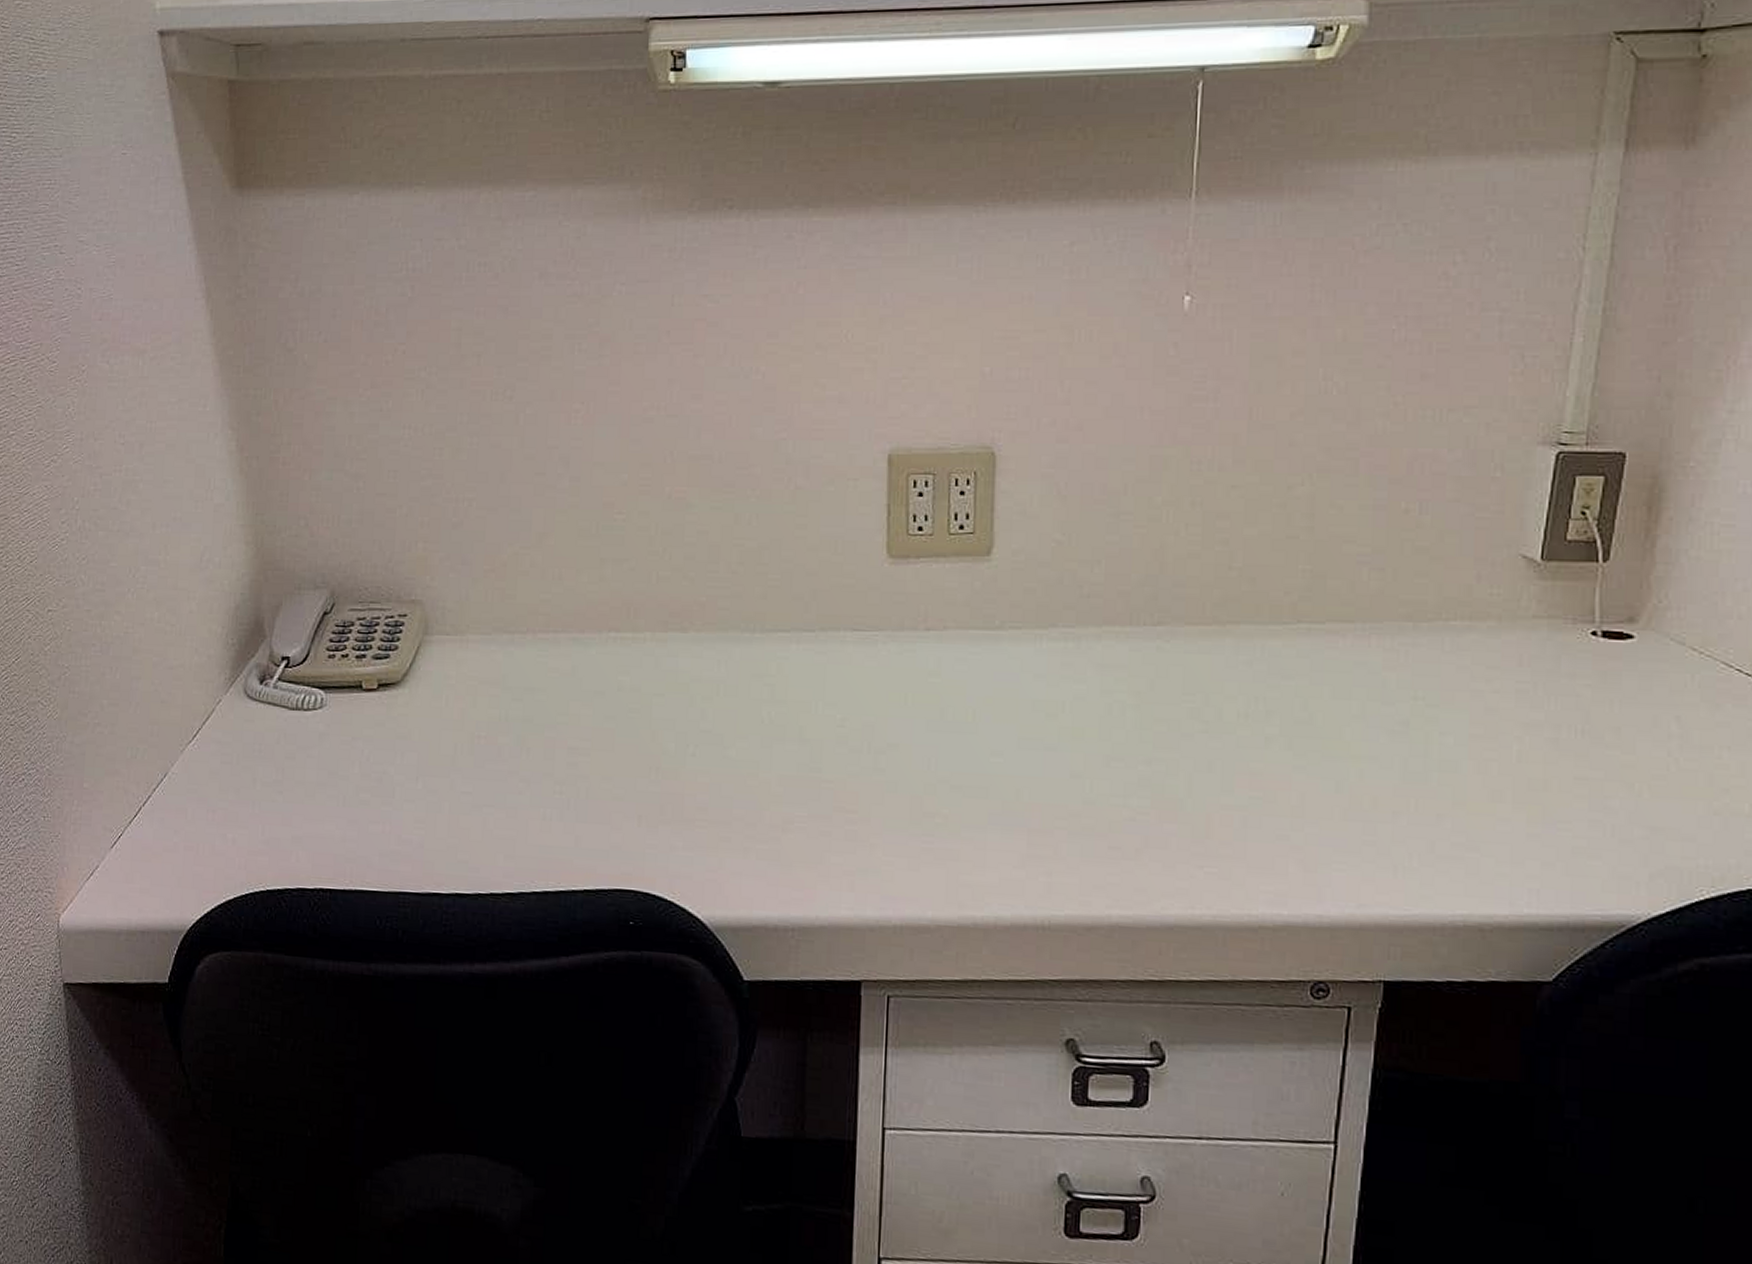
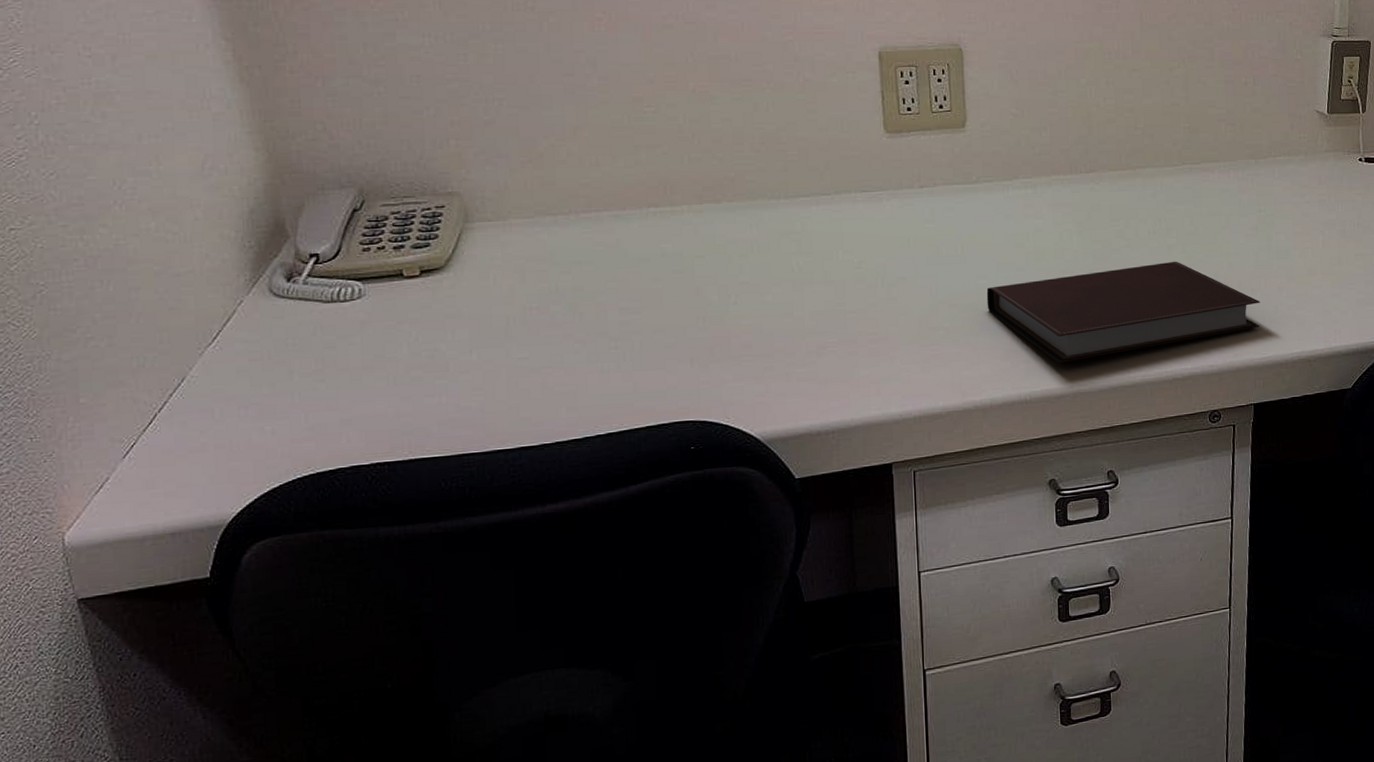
notebook: none [1000,758,1406,883] -> present [986,261,1260,364]

